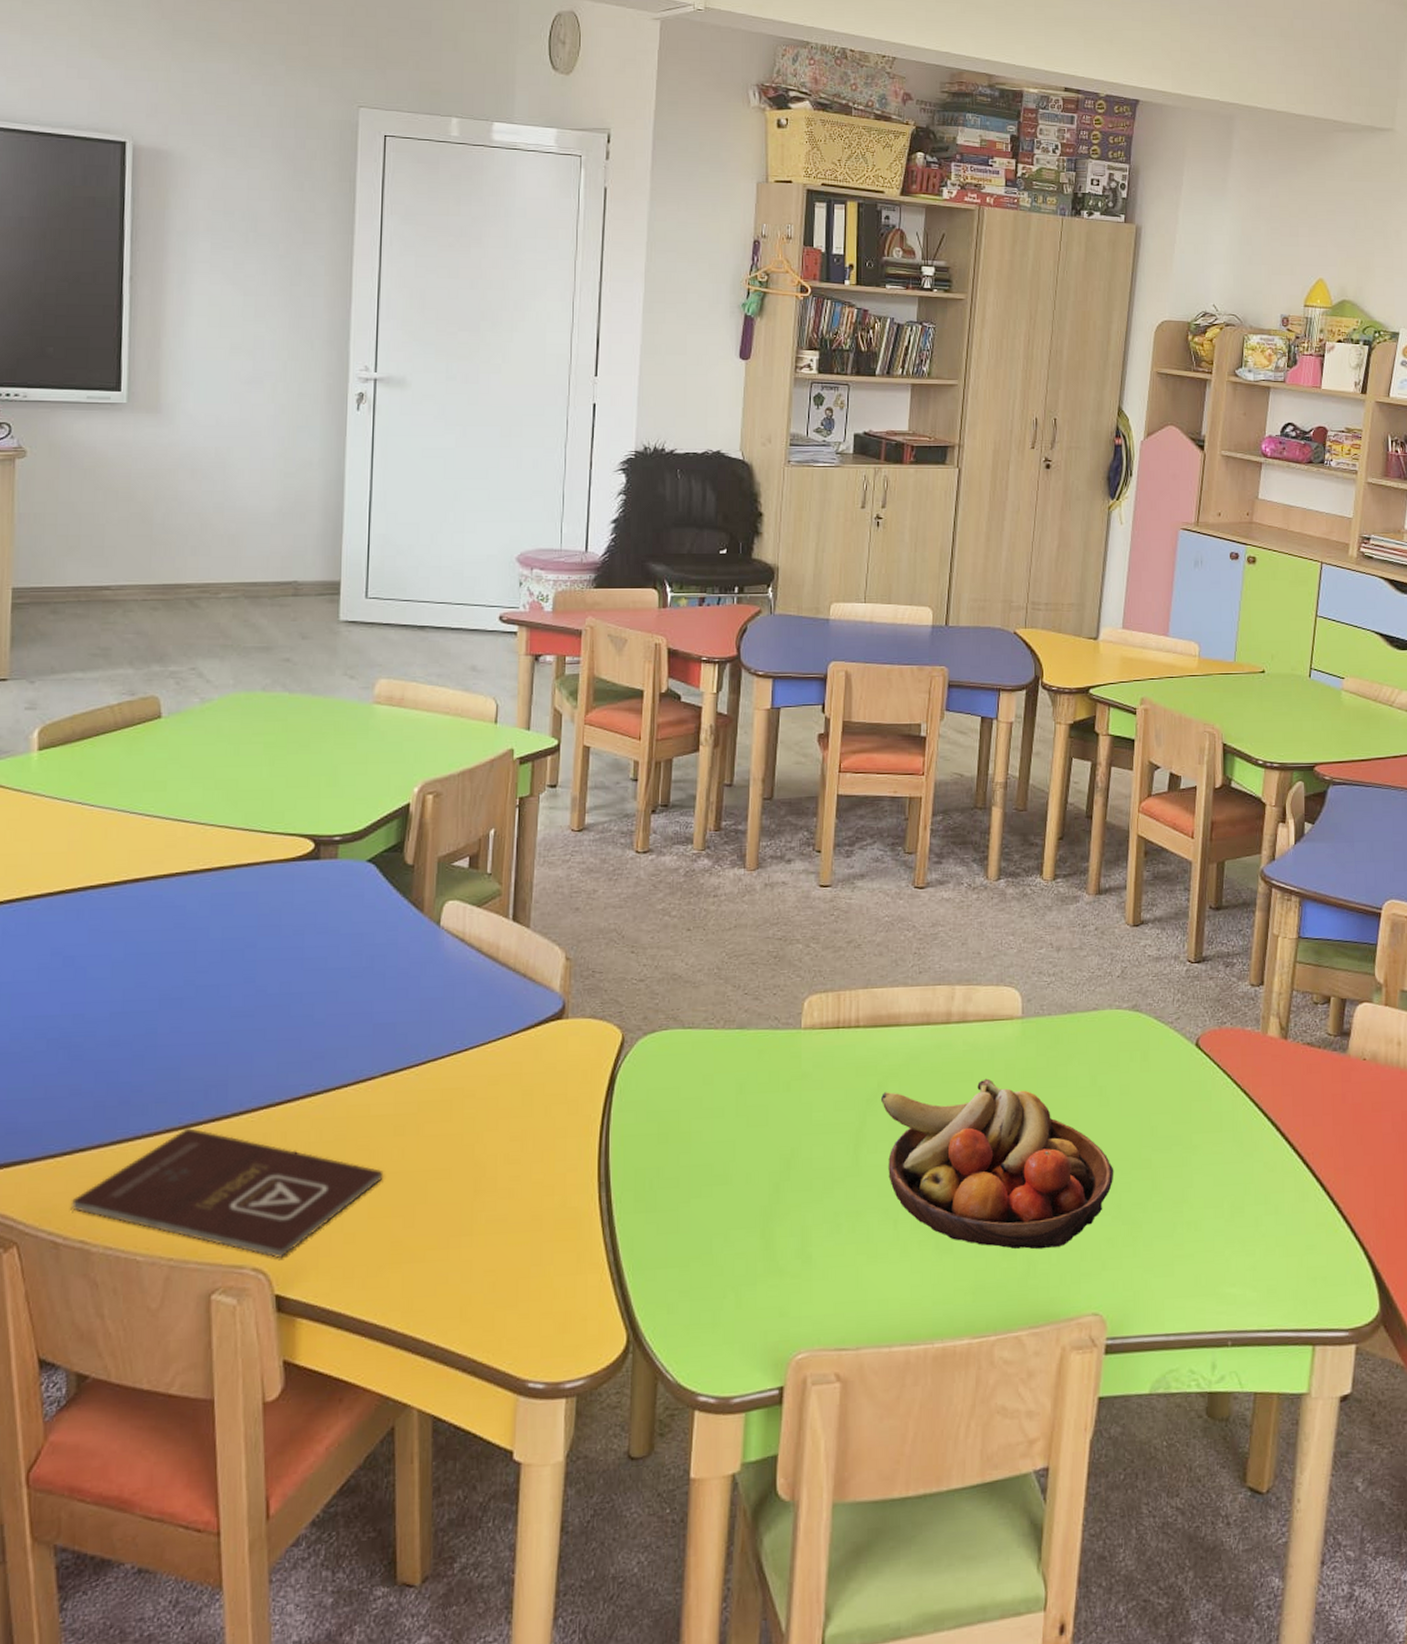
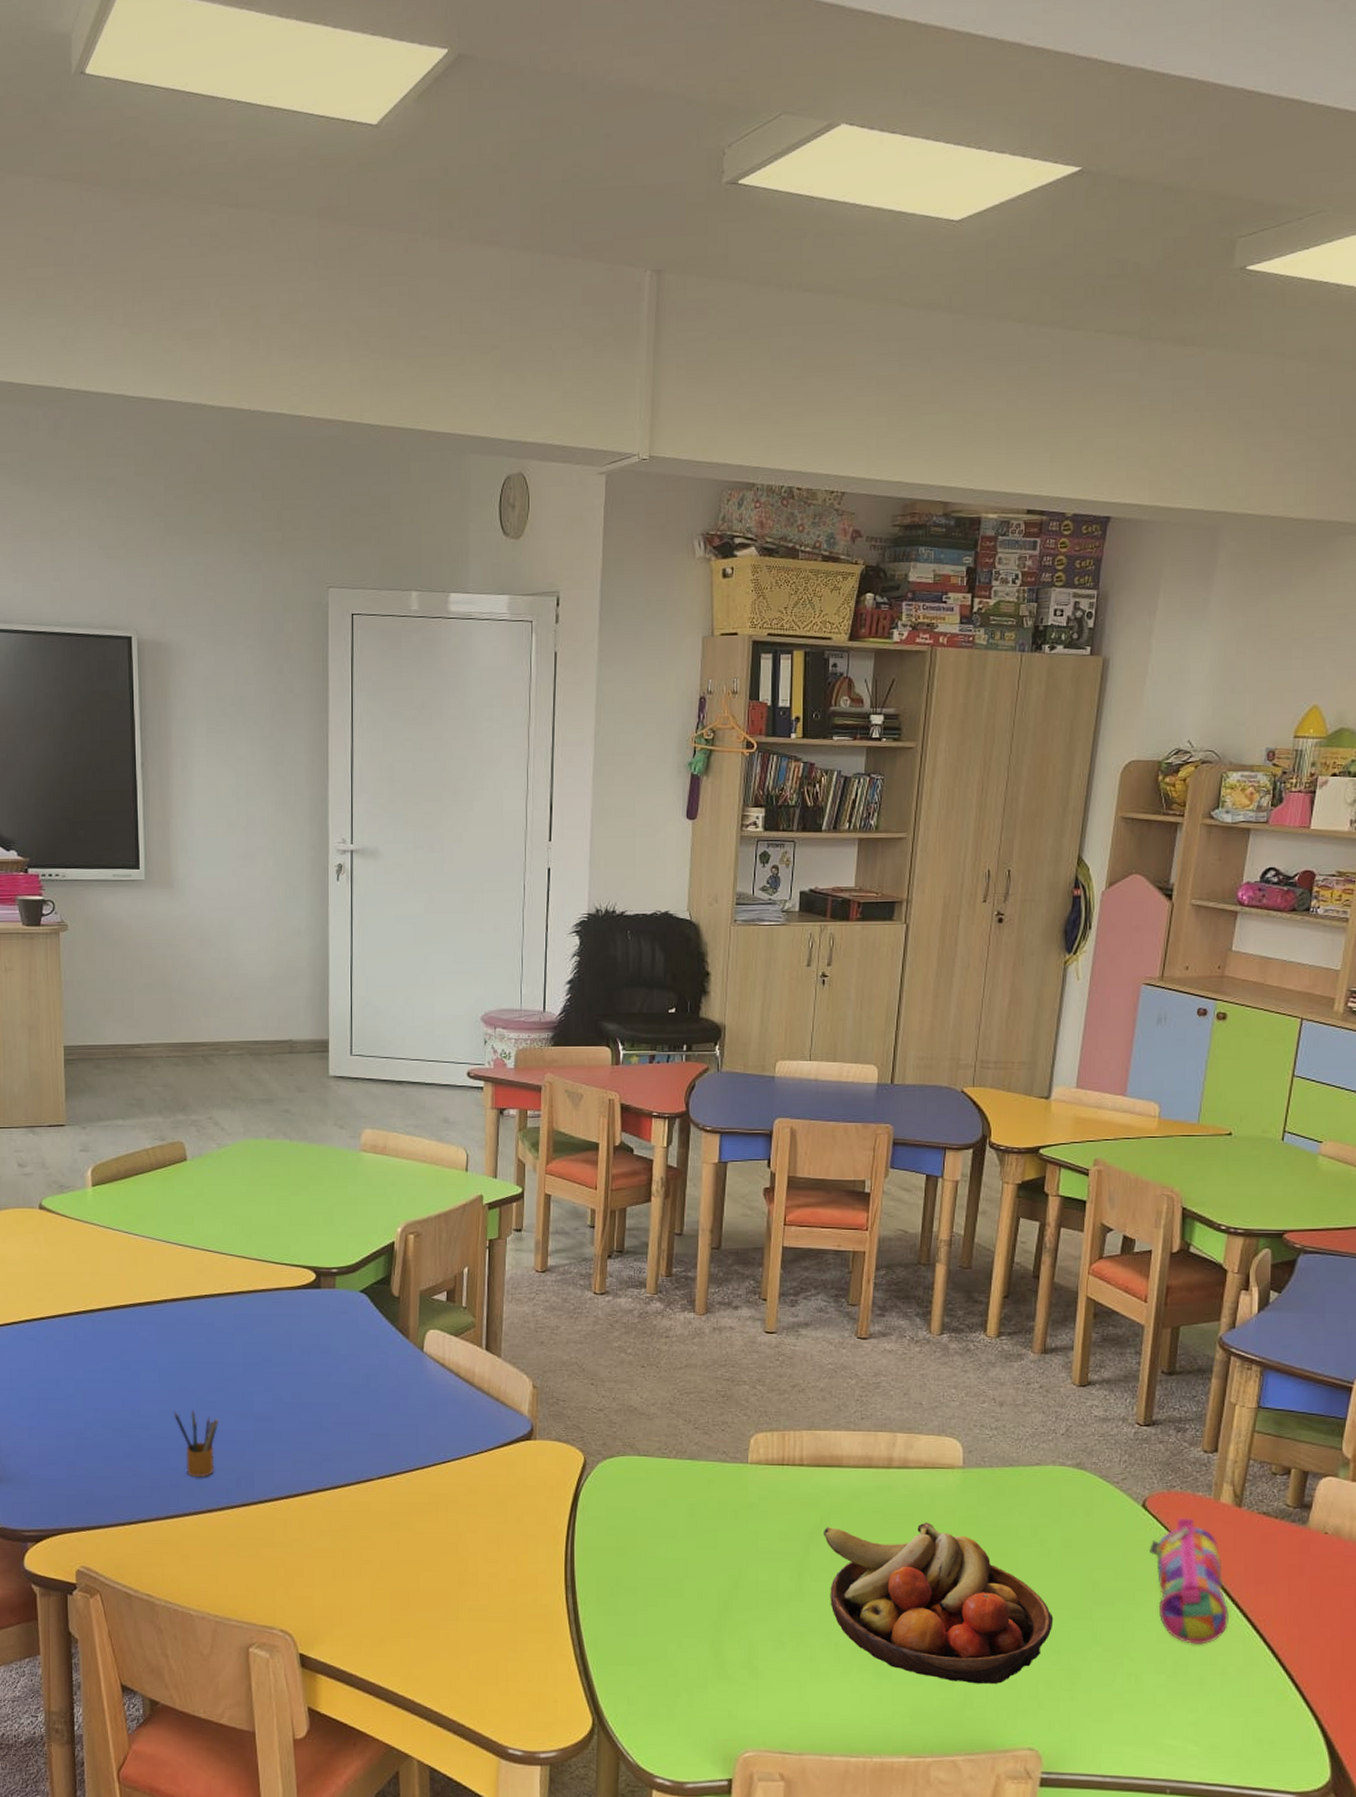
book: present [70,1128,384,1258] -> none [138,1510,383,1623]
pencil box: none [129,1009,187,1091] -> present [174,1409,219,1477]
pencil case: none [1204,1054,1281,1185] -> present [1149,1518,1230,1645]

